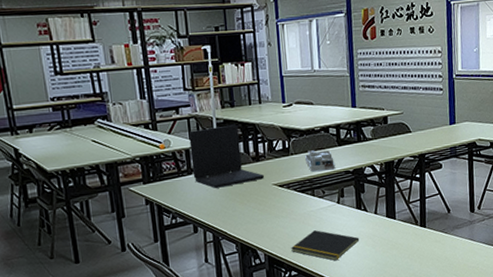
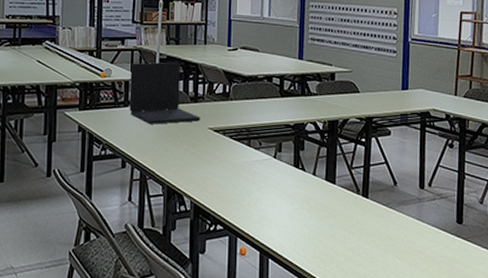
notepad: present [290,230,360,261] -> none [218,184,294,221]
desk organizer: present [305,150,336,172] -> none [245,98,276,121]

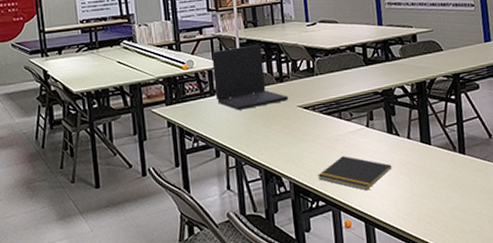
notepad: none [218,184,294,221] -> present [317,156,392,191]

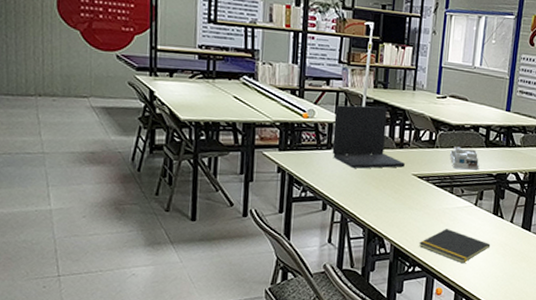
desk organizer: none [331,70,364,93] -> present [450,146,480,171]

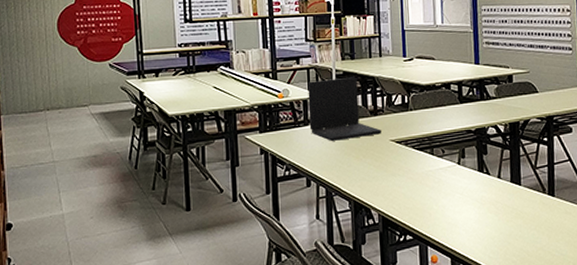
notepad: present [418,229,491,264] -> none [406,192,481,227]
desk organizer: present [450,146,480,171] -> none [425,106,457,129]

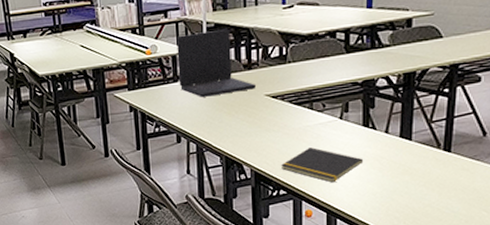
notepad: none [406,192,481,227] -> present [280,147,364,183]

